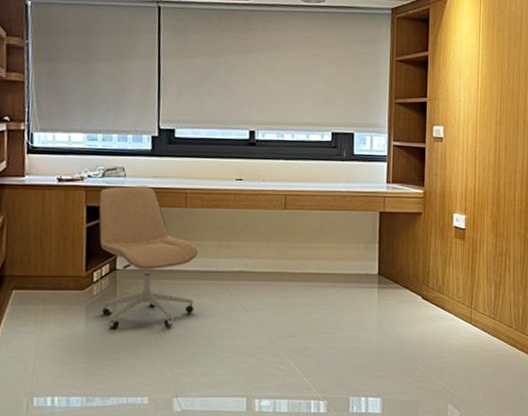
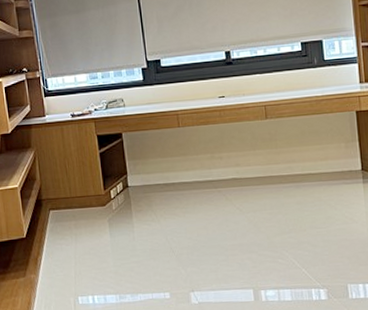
office chair: present [98,185,198,330] -> none [105,112,198,237]

